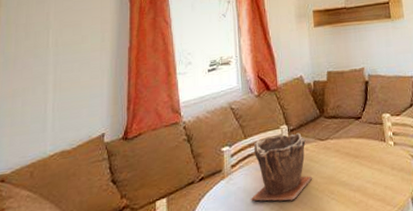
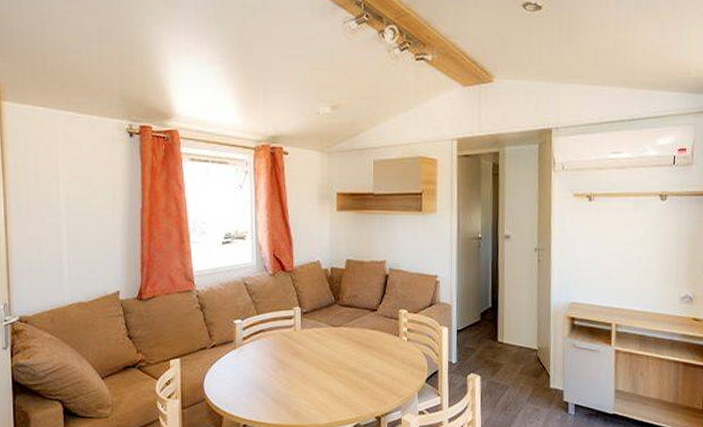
plant pot: present [250,133,312,201] -> none [259,316,321,378]

